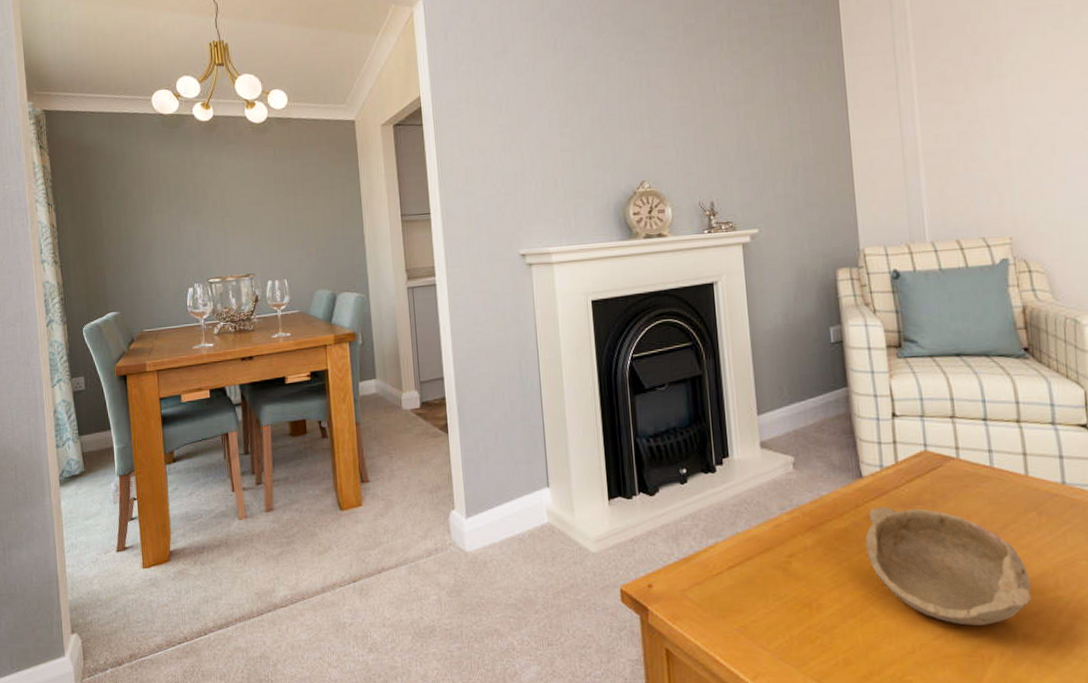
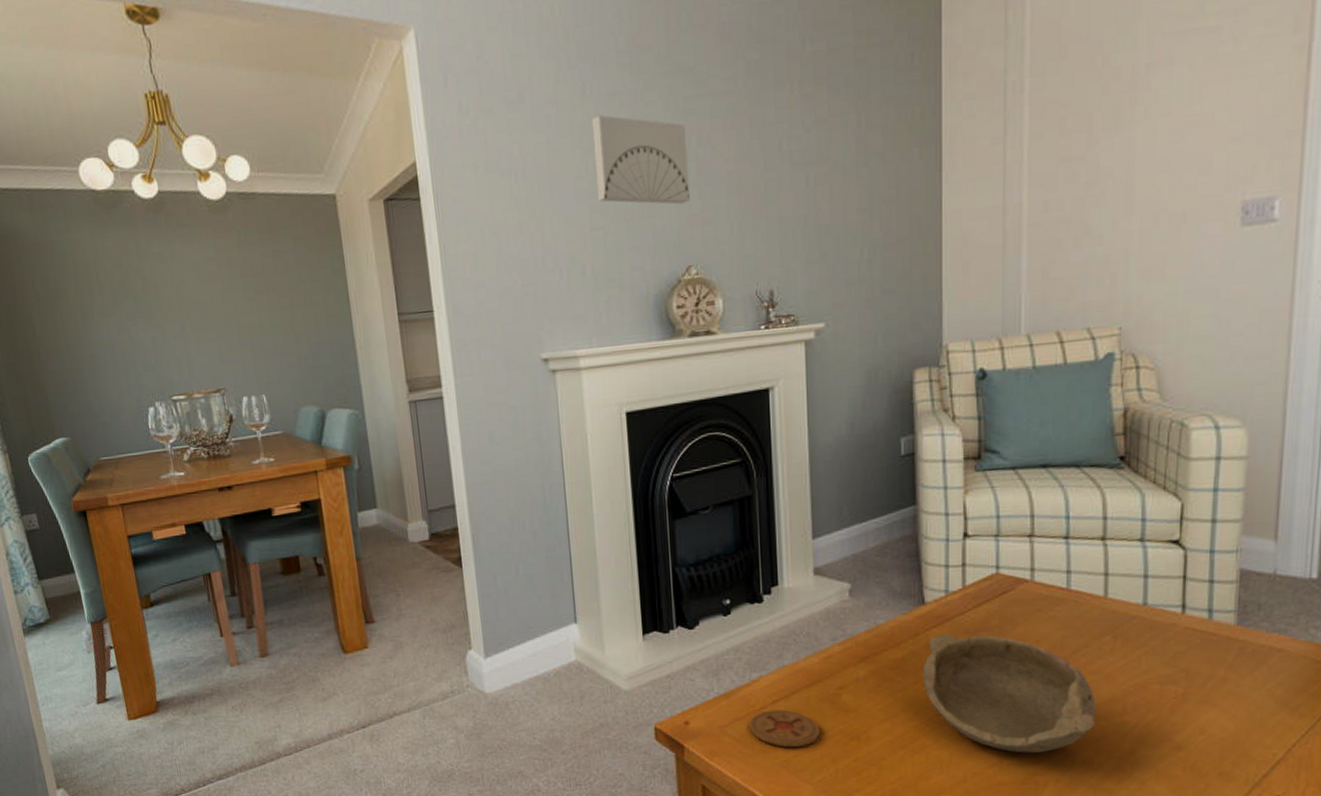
wall art: none [562,63,642,133] -> present [591,115,690,205]
coaster: none [707,574,774,614] -> present [749,708,820,748]

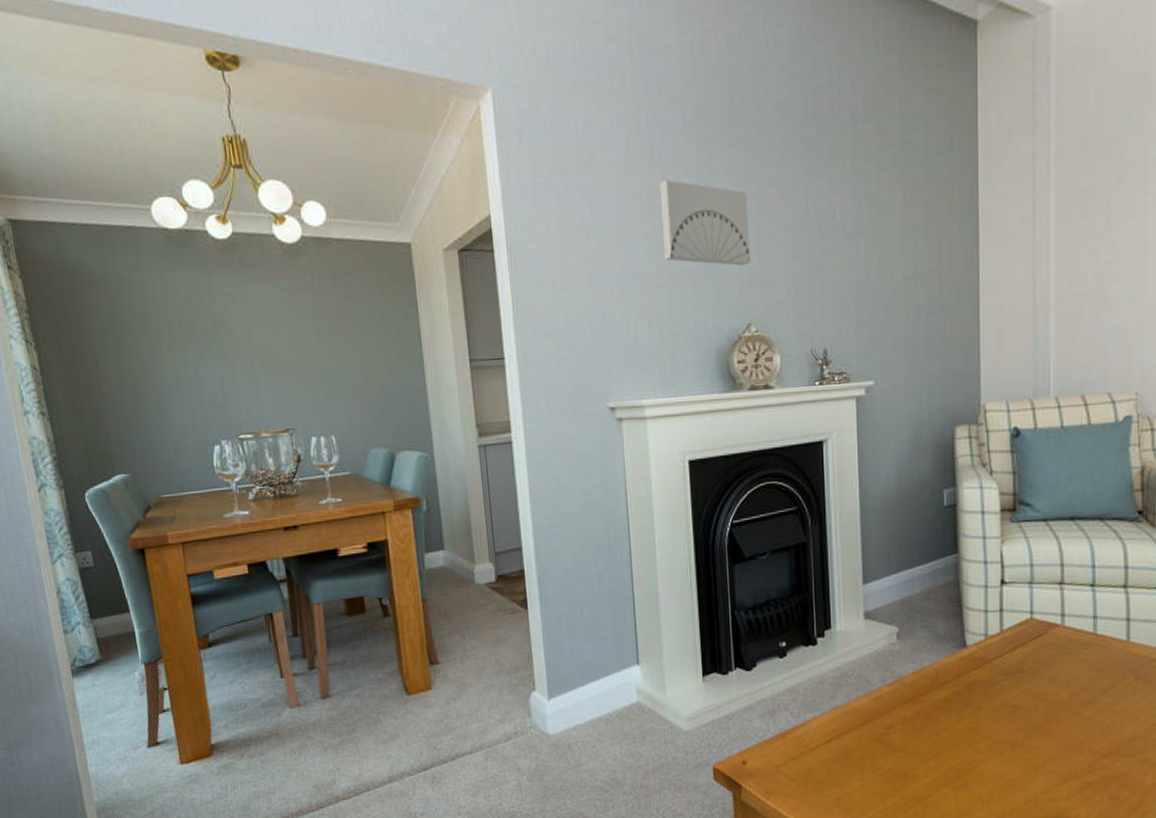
coaster: present [749,708,820,748] -> none [803,748,870,786]
bowl: present [922,634,1096,753] -> none [964,676,1121,789]

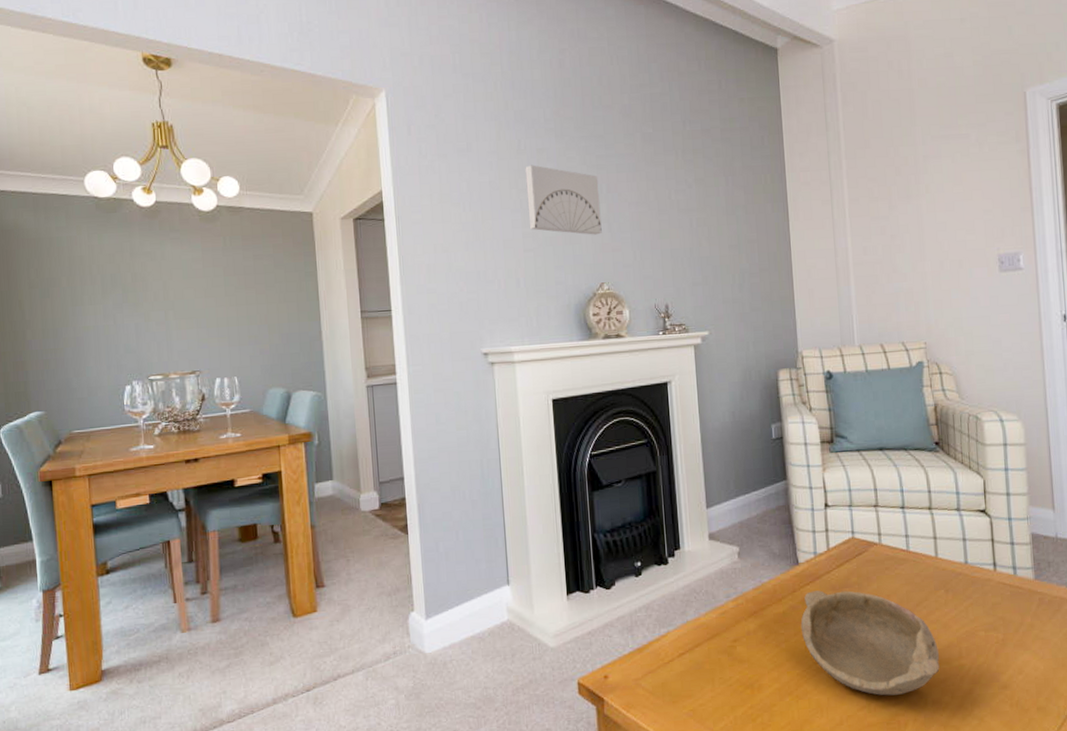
bowl: none [964,676,1121,789] -> present [800,590,940,696]

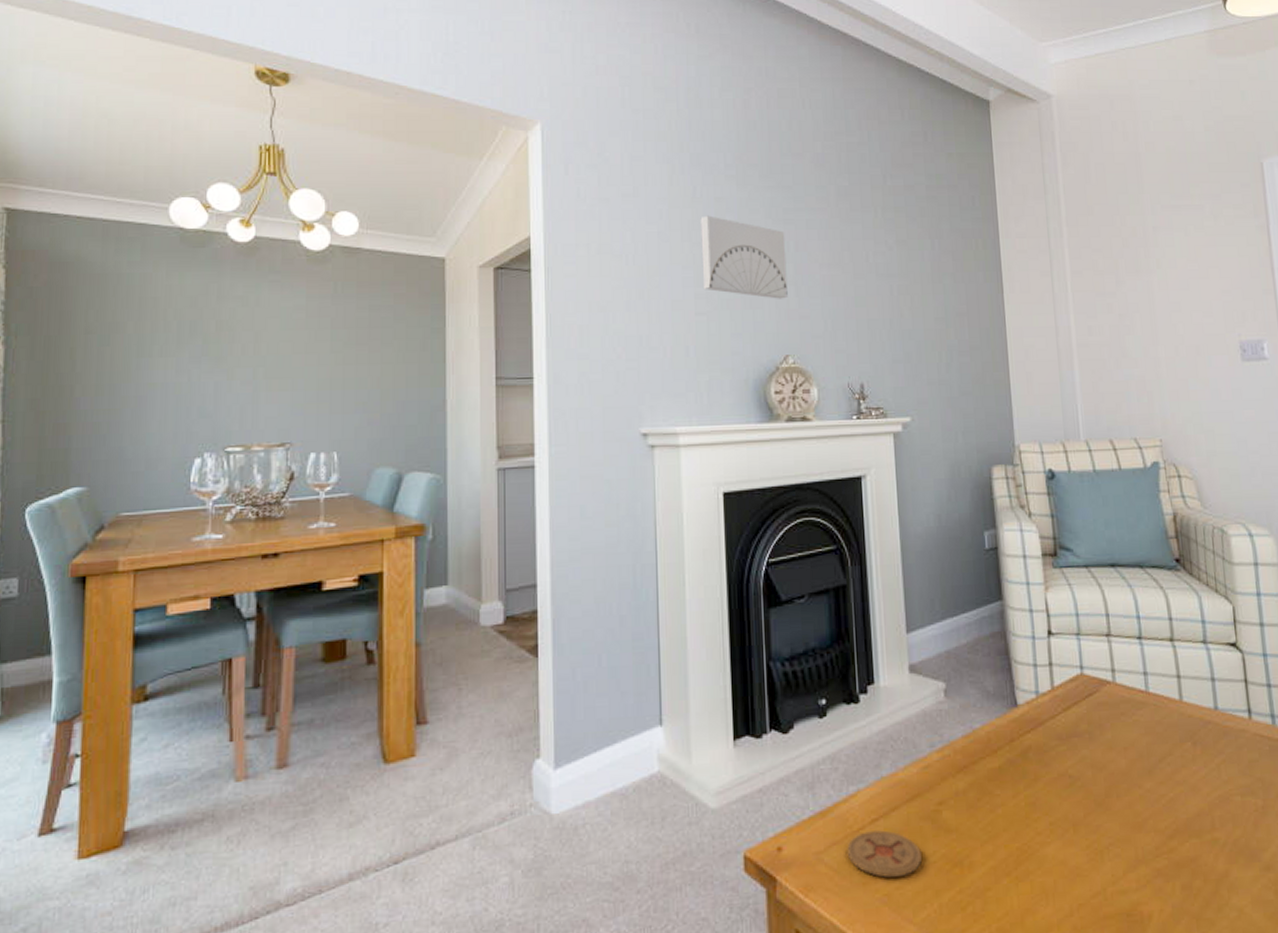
coaster: none [660,661,720,698] -> present [847,829,922,878]
bowl: present [800,590,940,696] -> none [1020,740,1189,879]

